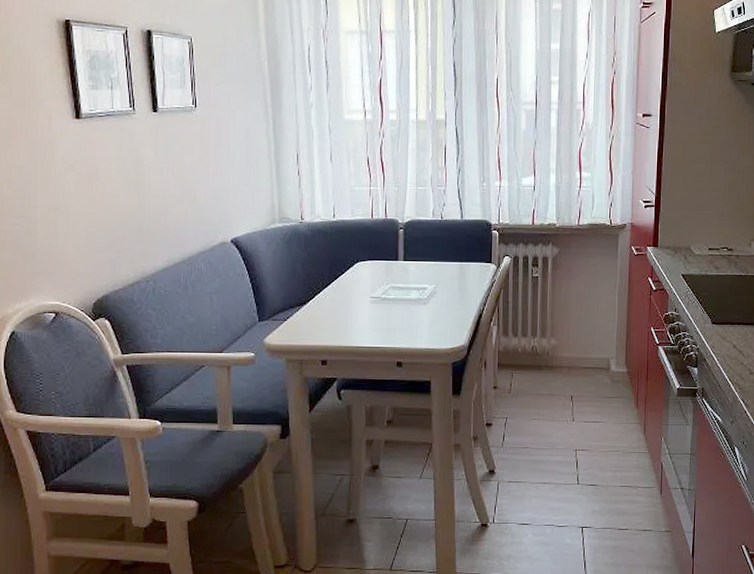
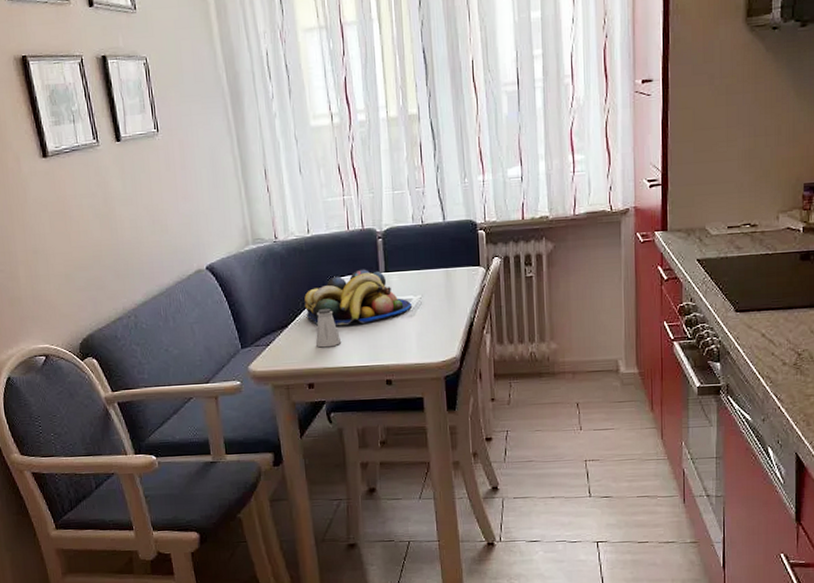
fruit bowl: none [325,256,426,308] -> present [304,269,412,326]
saltshaker: none [332,289,357,327] -> present [315,308,342,348]

